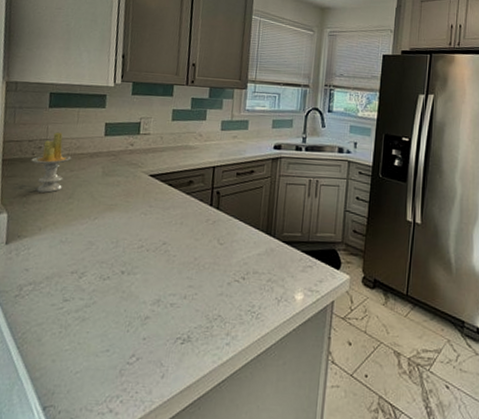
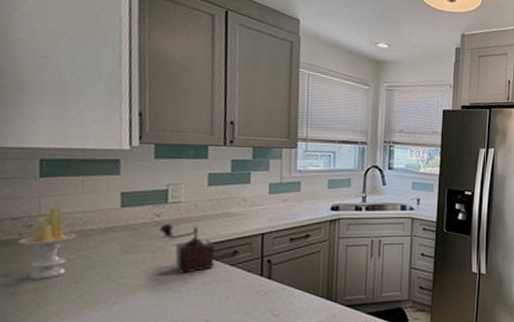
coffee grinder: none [132,152,175,198] -> present [159,224,215,274]

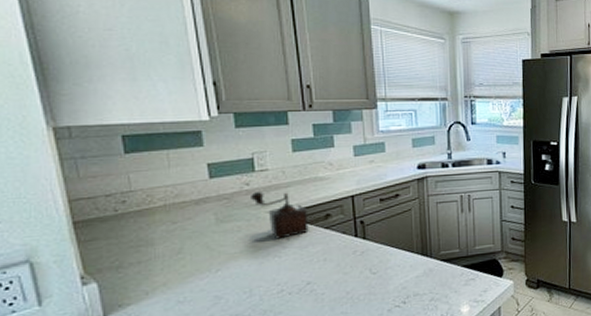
candle: present [18,206,77,279] -> none [114,181,170,253]

